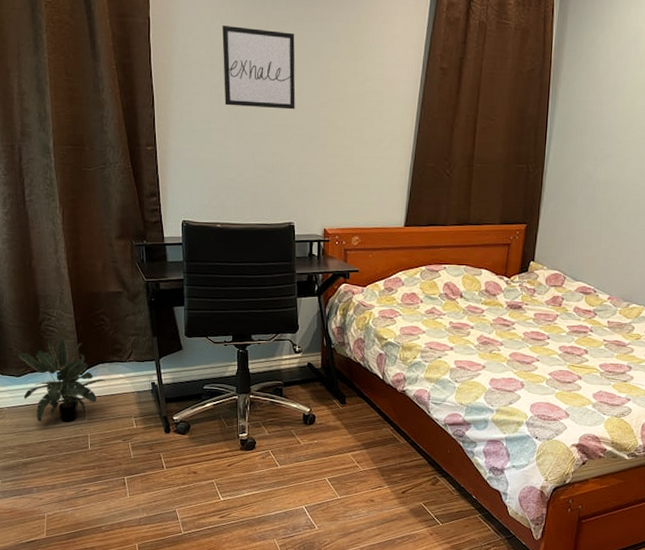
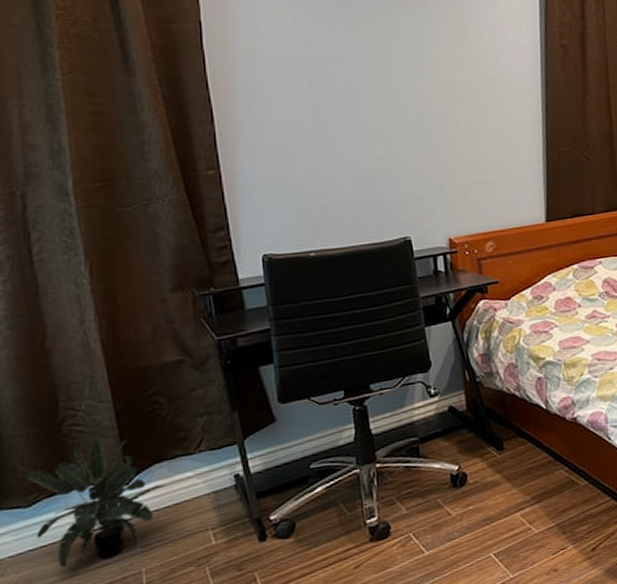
wall art: present [222,25,296,110] -> none [296,21,397,111]

